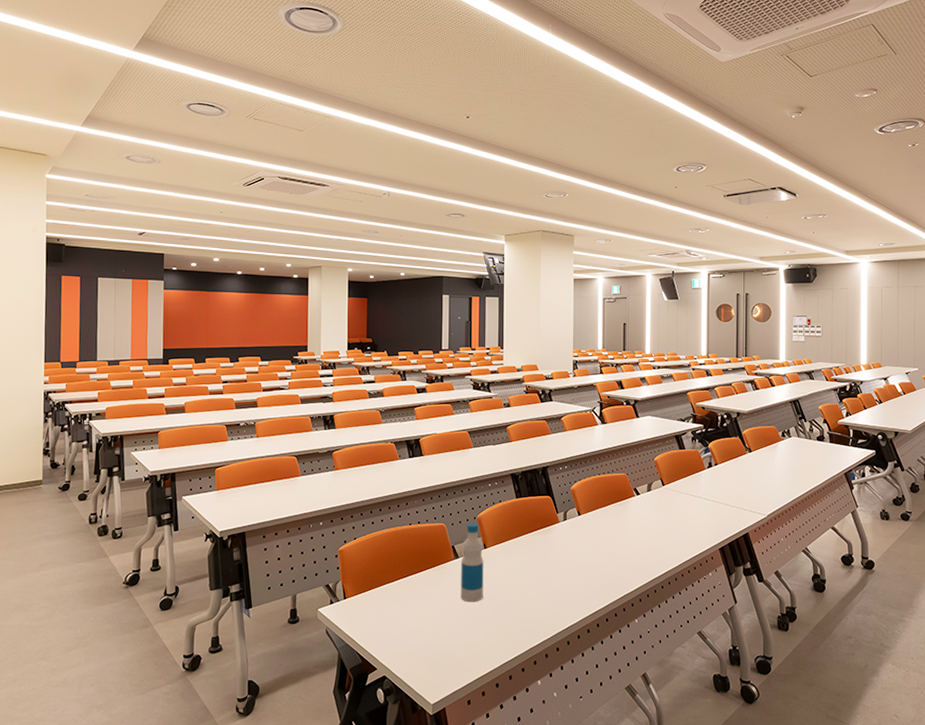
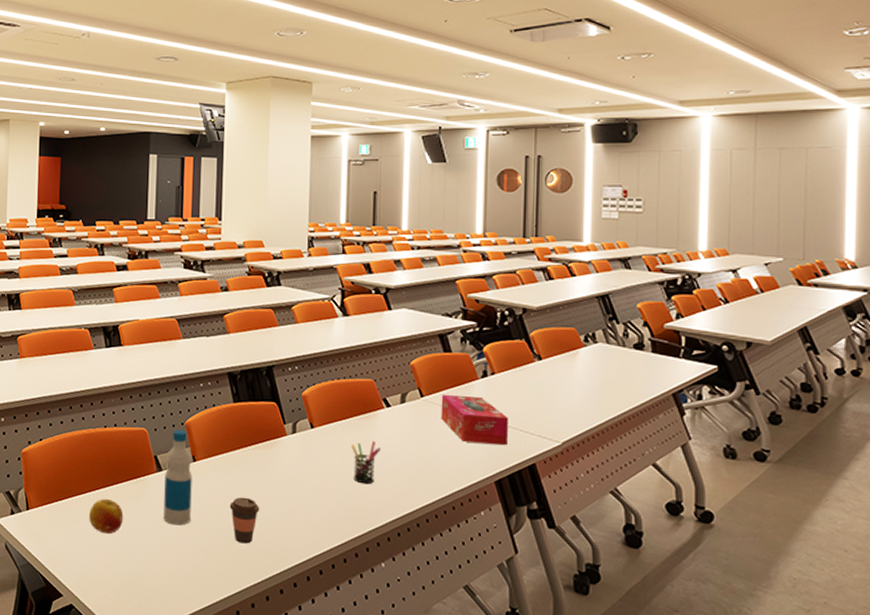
fruit: none [398,584,427,614] -> present [89,498,124,534]
coffee cup: none [514,575,539,613] -> present [229,497,260,544]
pen holder: none [610,522,633,558] -> present [351,440,381,485]
tissue box: none [678,482,728,520] -> present [440,394,508,446]

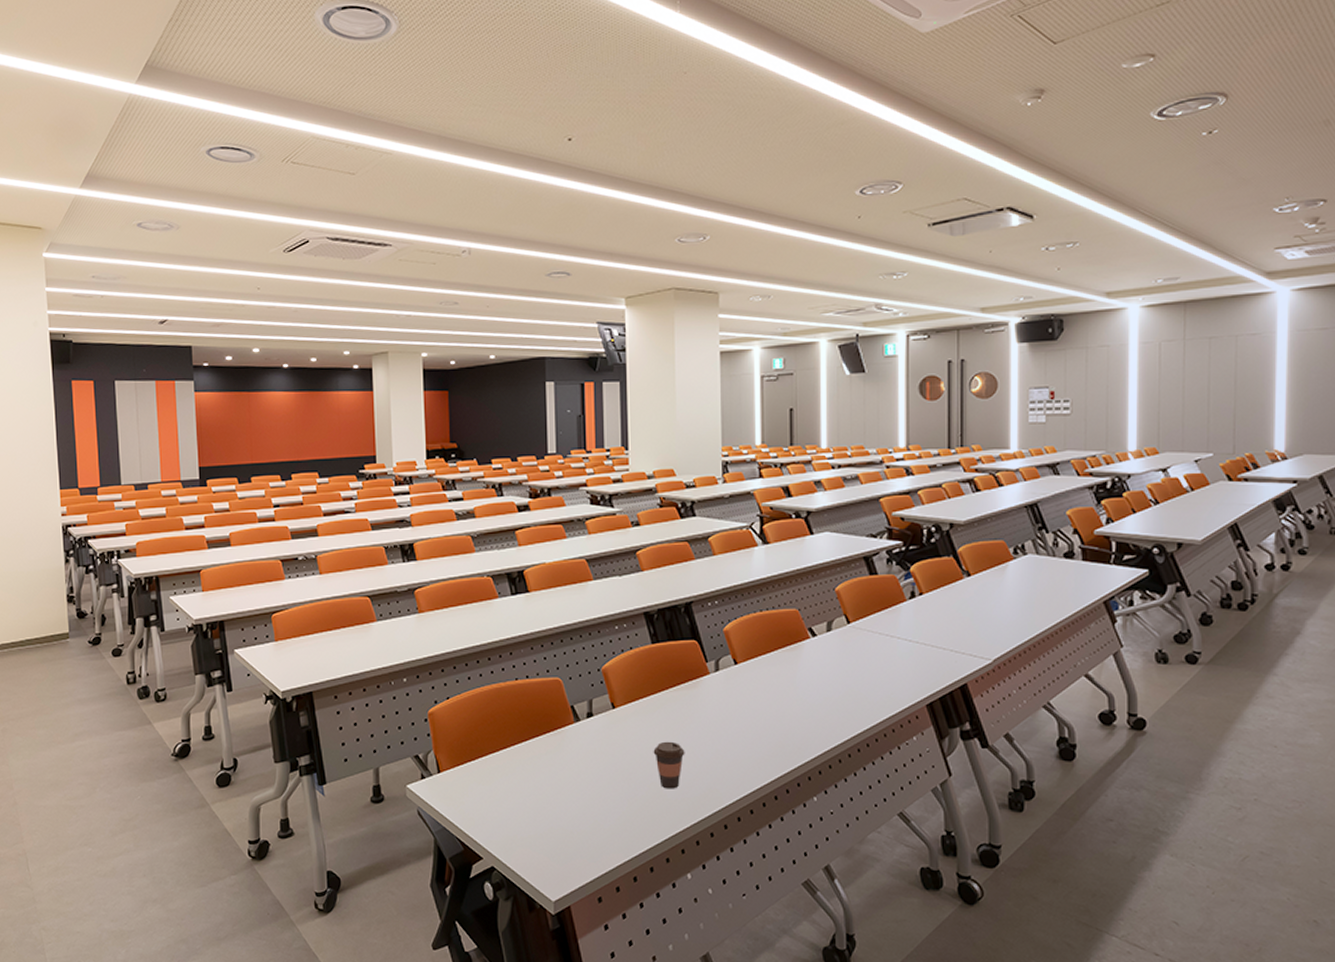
fruit: present [89,498,124,534] -> none [505,754,542,790]
bottle: present [163,430,192,526] -> none [583,677,613,776]
pen holder: present [351,440,381,485] -> none [778,672,808,718]
tissue box: present [440,394,508,446] -> none [868,618,938,668]

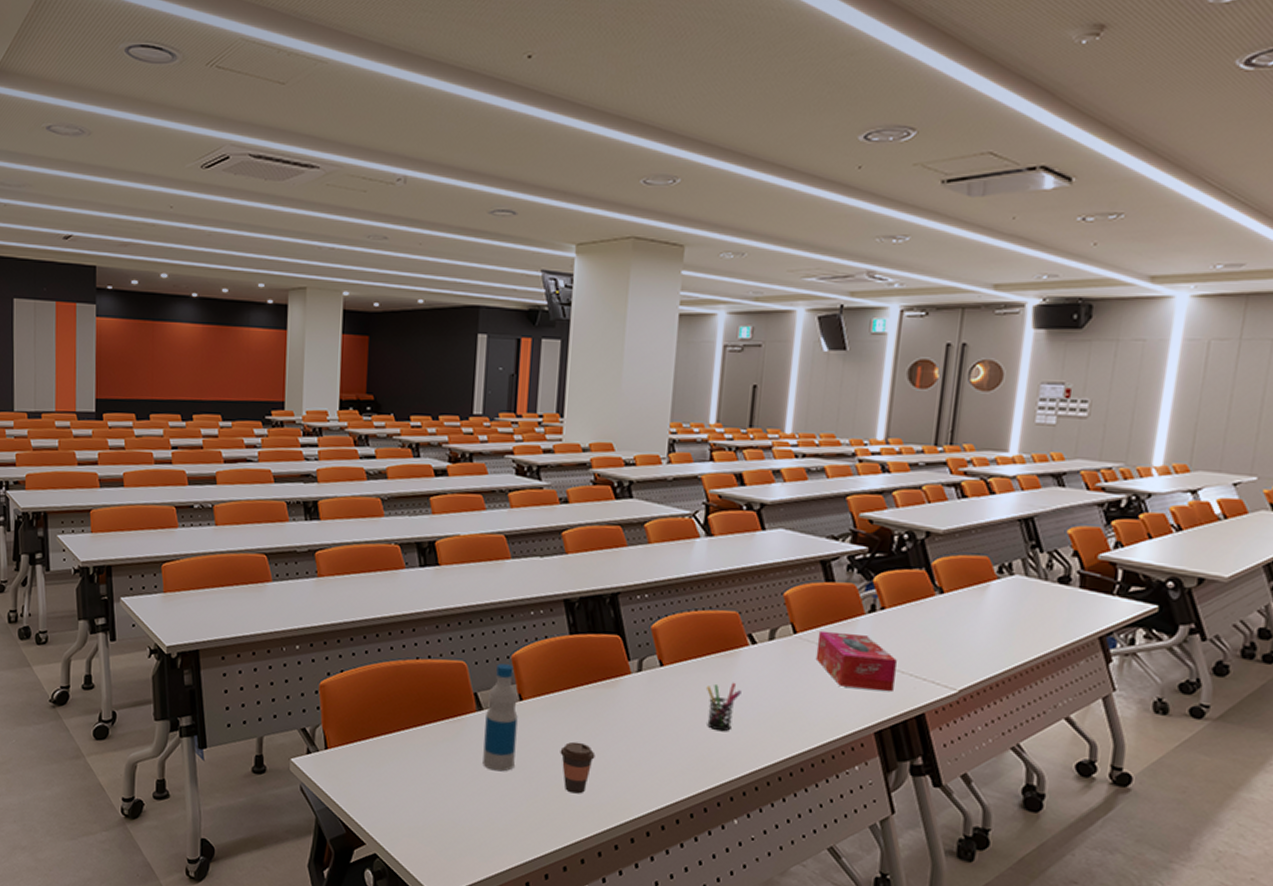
bottle: none [583,677,613,776] -> present [483,664,518,772]
pen holder: none [778,672,808,718] -> present [707,682,742,732]
tissue box: none [868,618,938,668] -> present [815,630,897,692]

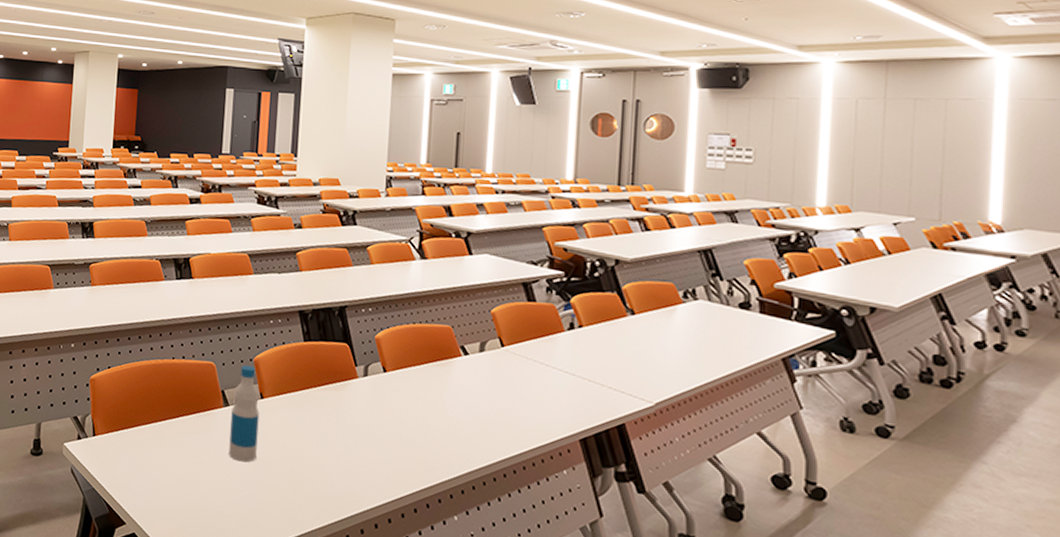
coffee cup: present [560,741,596,794] -> none [296,437,328,486]
pen holder: present [707,682,742,732] -> none [426,388,457,434]
tissue box: present [815,630,897,692] -> none [522,344,596,403]

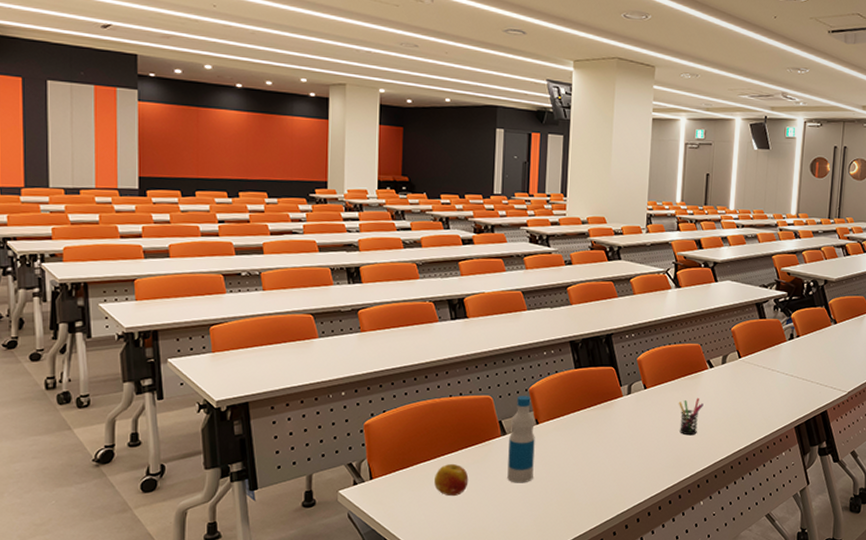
fruit: none [154,430,189,466] -> present [434,463,469,496]
pen holder: none [426,388,457,434] -> present [679,397,704,436]

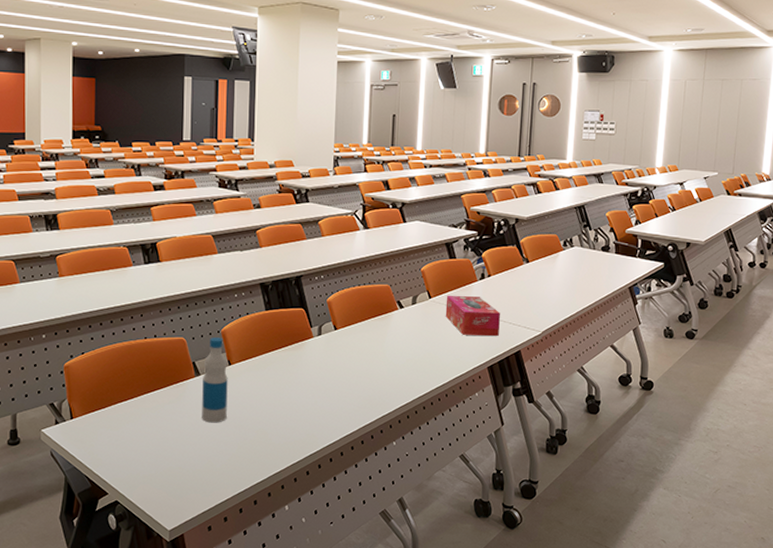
fruit: present [434,463,469,496] -> none [132,403,165,435]
pen holder: present [679,397,704,436] -> none [369,338,394,376]
tissue box: none [754,355,808,397] -> present [445,295,500,337]

